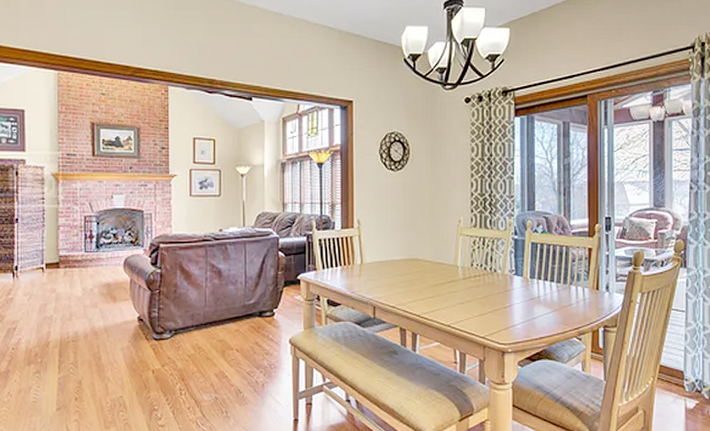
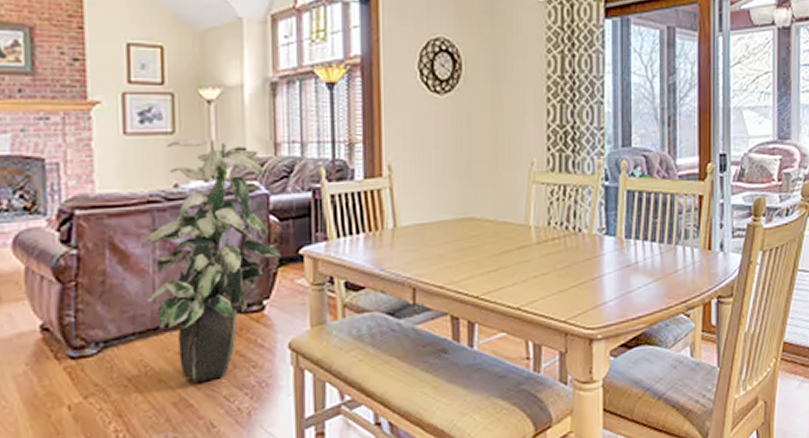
indoor plant: none [201,200,287,362] -> present [145,139,283,383]

